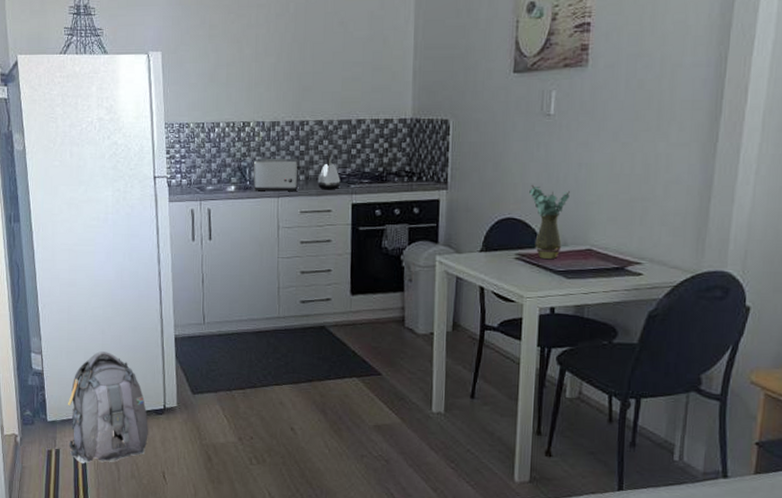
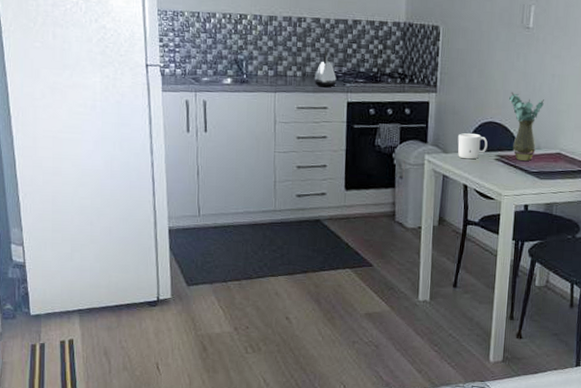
backpack: present [67,351,148,464] -> none [52,243,141,358]
toaster: present [253,158,301,192] -> none [250,52,298,88]
mug: none [472,231,506,259] -> present [457,133,488,160]

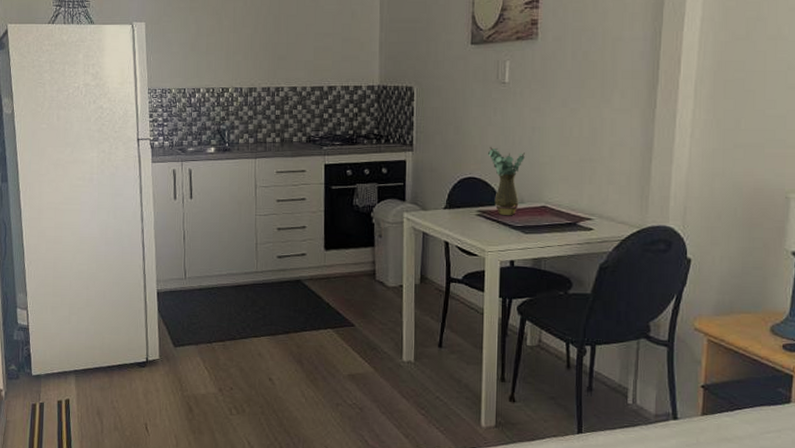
kettle: present [314,49,337,88] -> none [292,115,314,152]
mug: present [457,133,488,160] -> none [436,190,468,216]

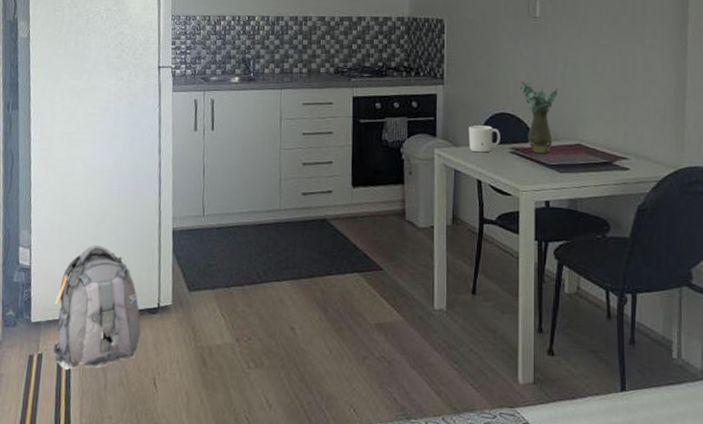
backpack: none [52,306,131,417] -> present [52,245,141,371]
mug: none [436,190,468,216] -> present [468,125,500,153]

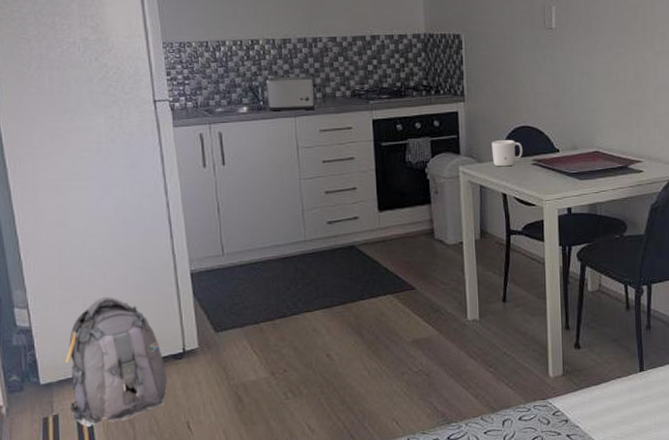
toaster: none [257,51,304,84] -> present [265,76,317,112]
vase: present [520,81,558,153] -> none [540,93,575,163]

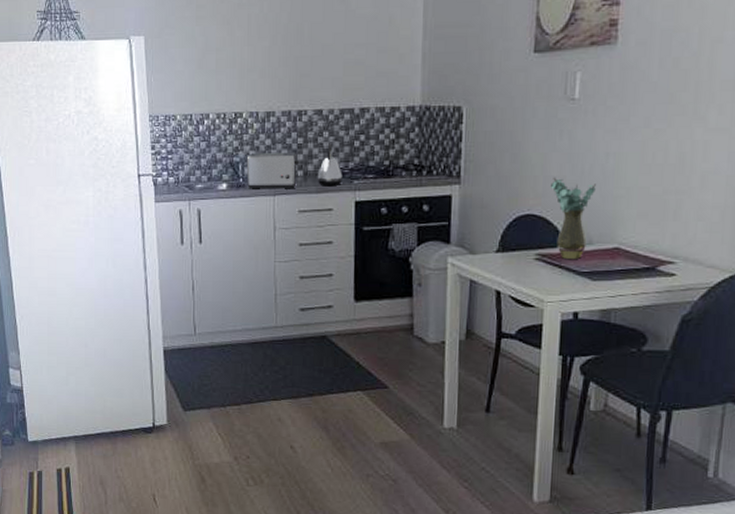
backpack: present [64,297,167,428] -> none [49,366,137,487]
kettle: none [335,67,359,107] -> present [317,143,343,187]
mug: present [491,140,523,167] -> none [487,230,525,261]
vase: none [540,93,575,163] -> present [551,177,596,259]

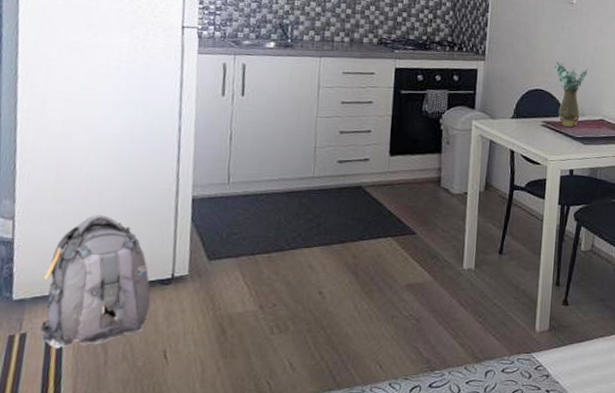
backpack: none [49,366,137,487] -> present [39,215,151,349]
toaster: present [246,152,299,189] -> none [295,18,346,53]
kettle: present [317,143,343,187] -> none [362,16,386,54]

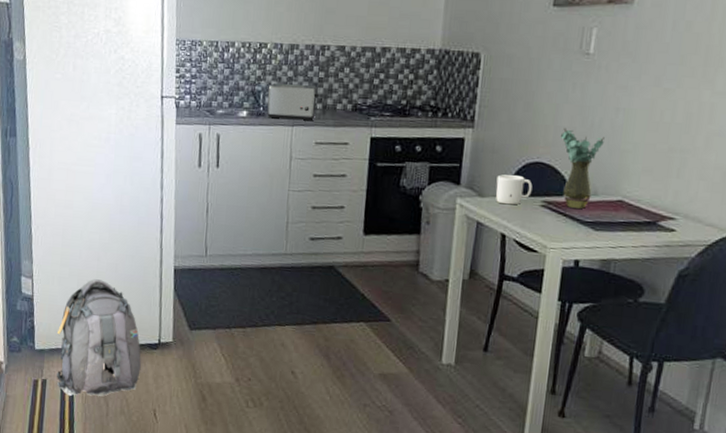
toaster: none [295,18,346,53] -> present [267,83,319,121]
mug: none [504,100,534,126] -> present [495,174,533,205]

